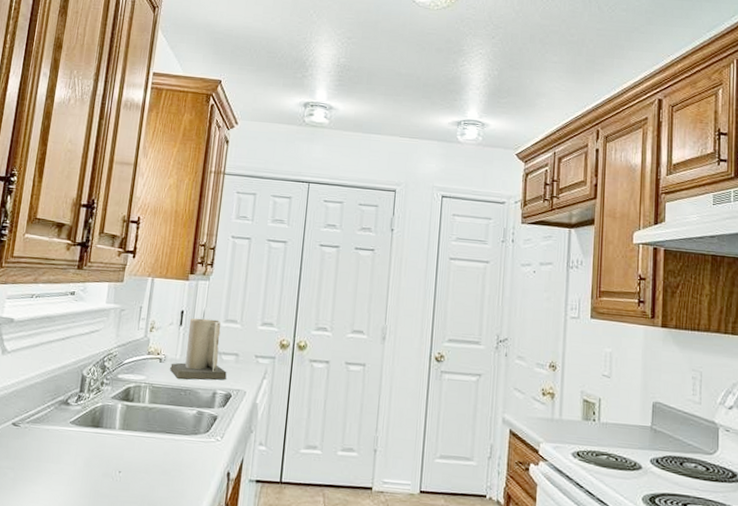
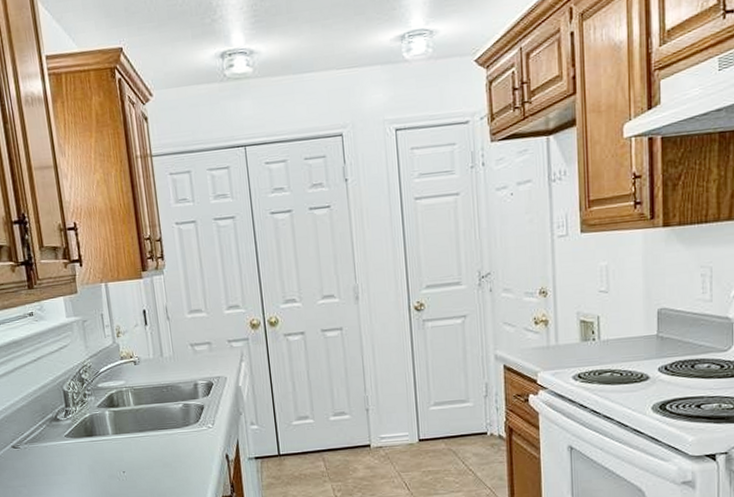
paper towel roll: present [169,318,227,380] -> none [145,312,204,378]

